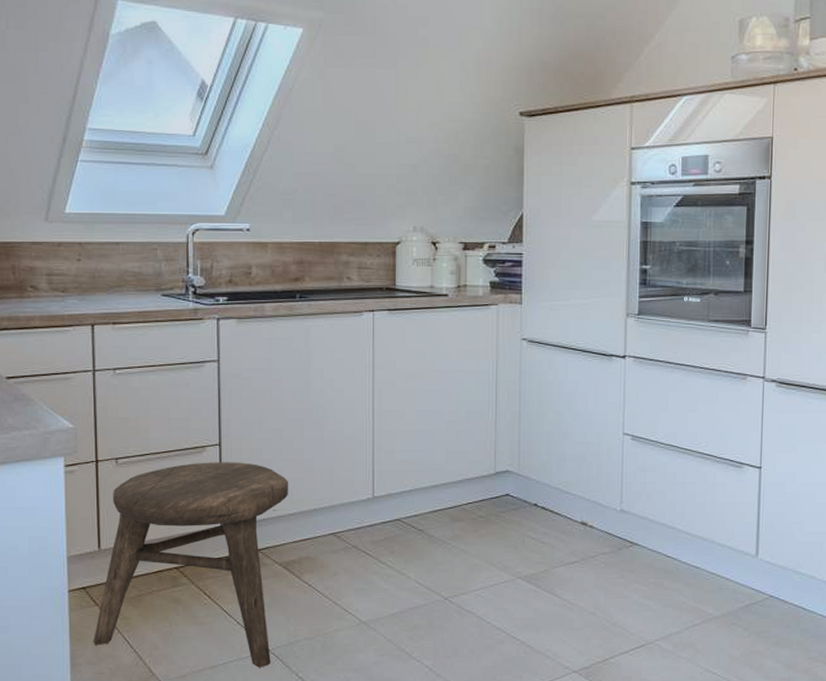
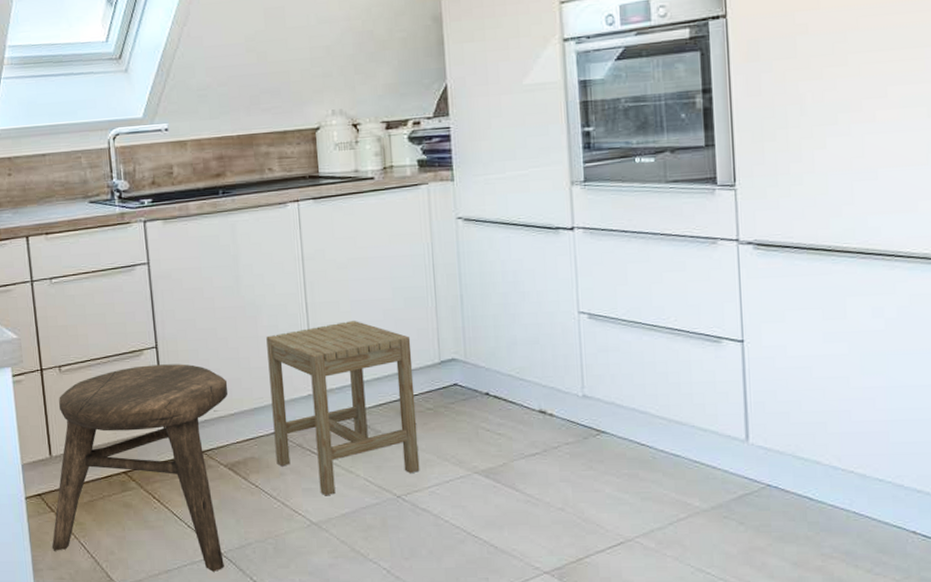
stool: none [331,429,470,596] -> present [266,320,420,496]

